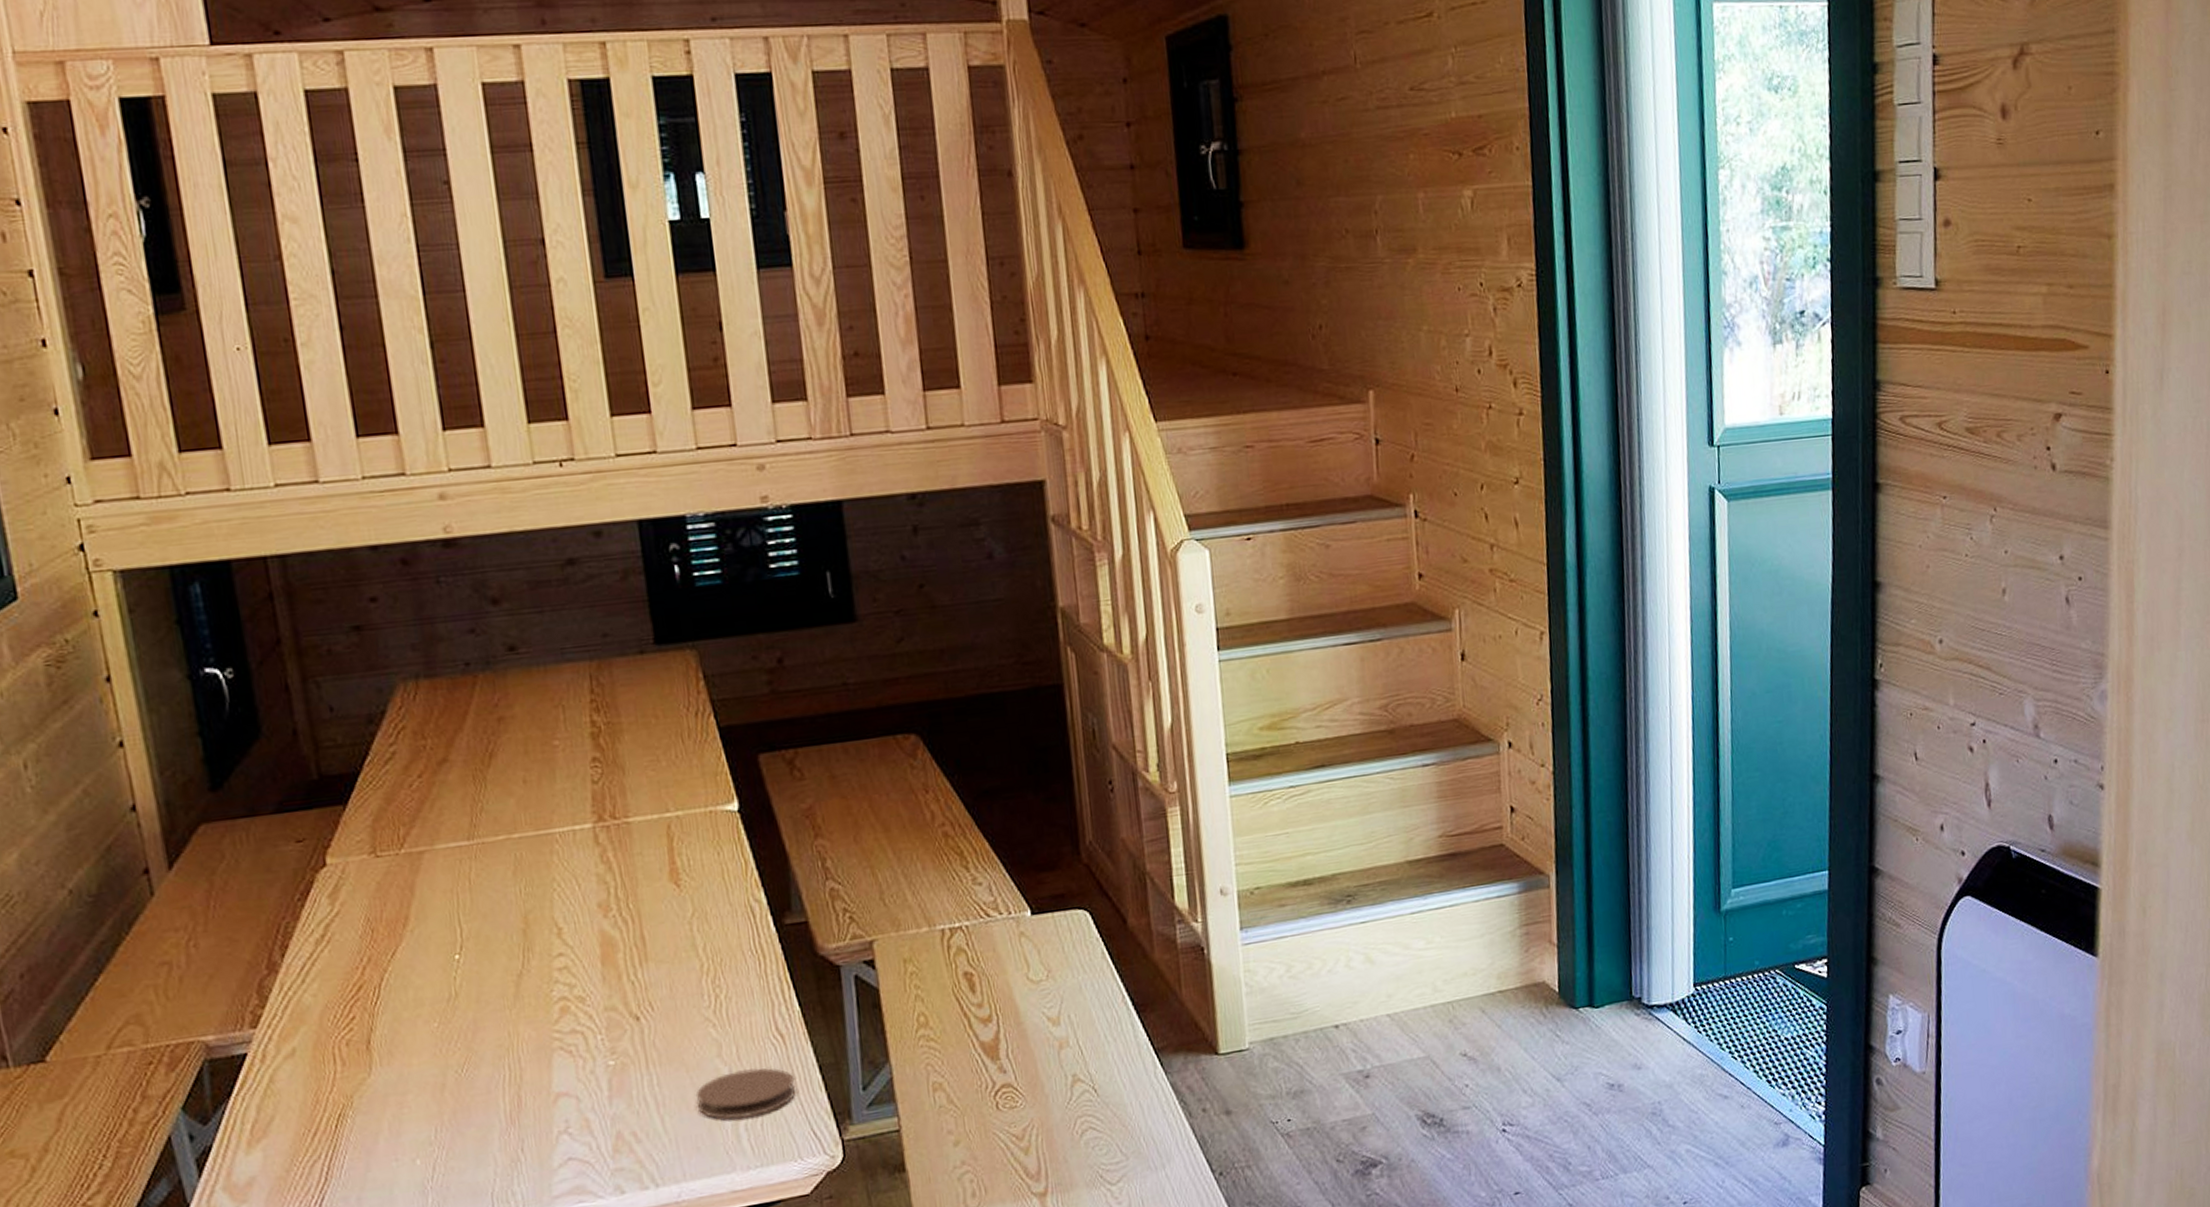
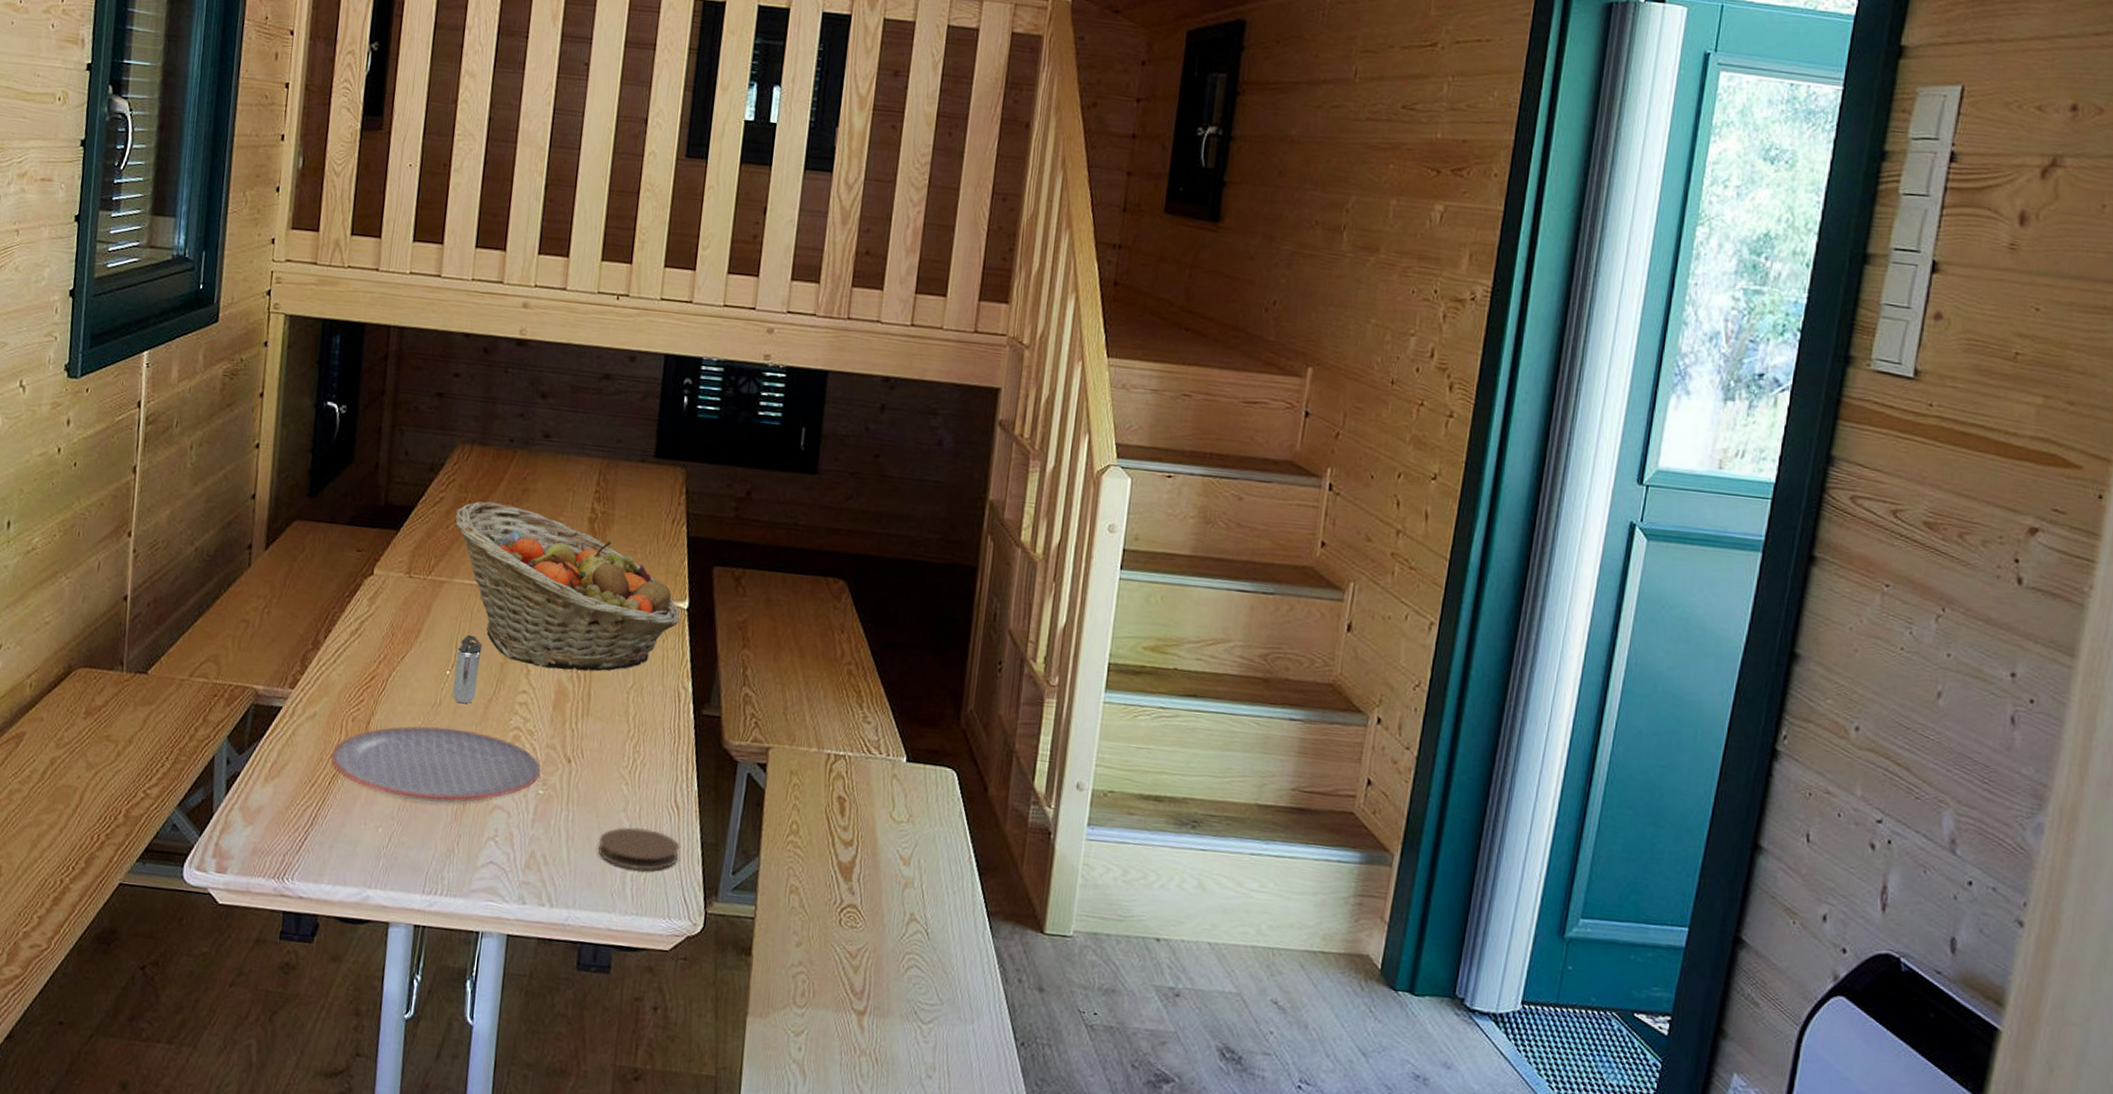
plate: none [329,1015,606,1118] -> present [331,726,541,804]
fruit basket: none [416,741,732,922] -> present [455,501,680,672]
shaker: none [461,906,500,989] -> present [453,634,482,704]

